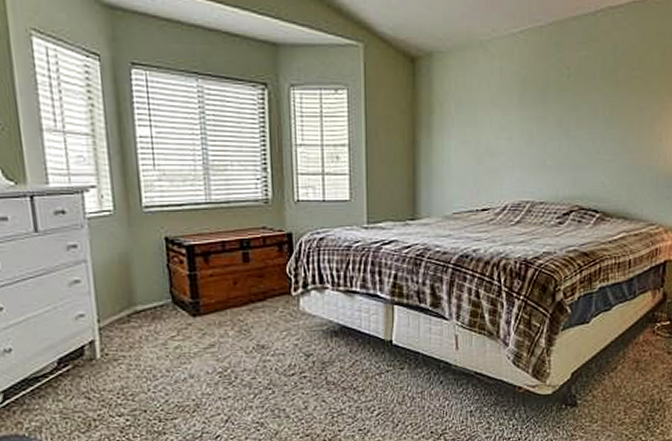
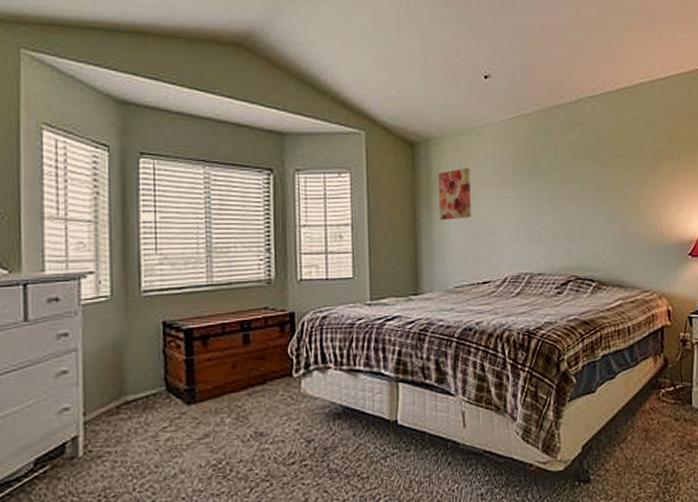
wall art: none [440,86,474,143] -> present [439,167,471,221]

